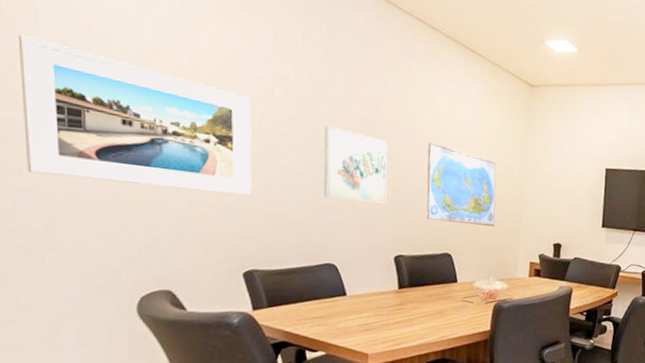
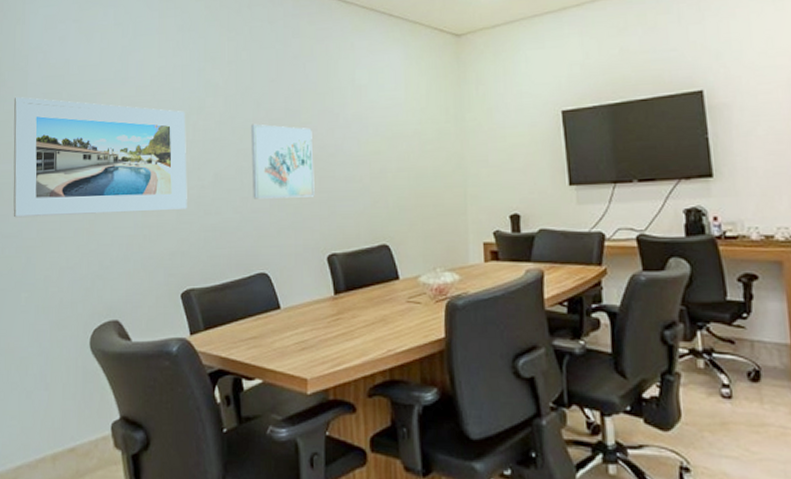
world map: present [426,142,496,226] -> none [352,120,436,207]

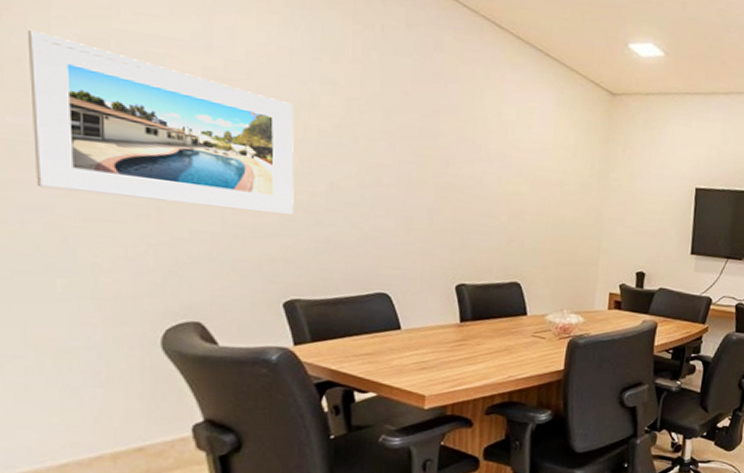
wall art: present [251,124,315,199] -> none [376,136,450,226]

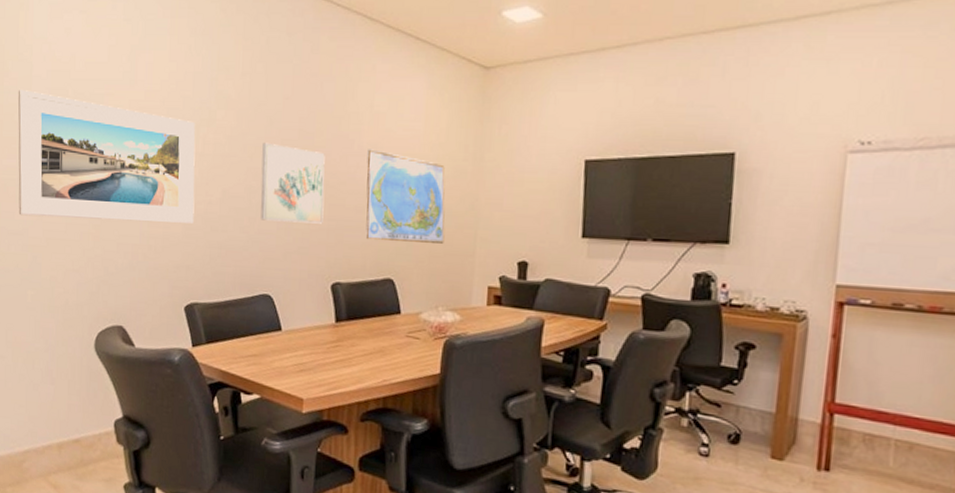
wall art: none [376,136,450,226] -> present [260,142,325,224]
world map: none [492,156,572,252] -> present [365,149,445,244]

